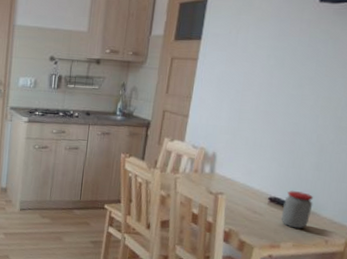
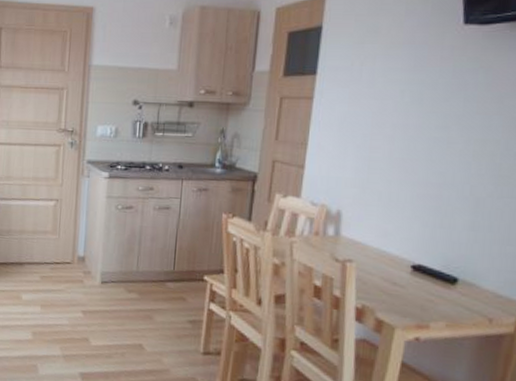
jar: present [281,191,314,229] -> none [428,256,471,305]

